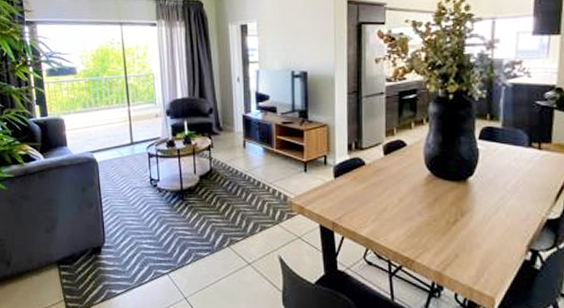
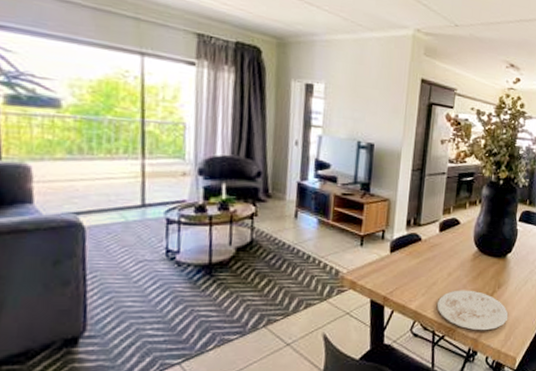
plate: none [389,217,478,264] -> present [436,290,509,331]

